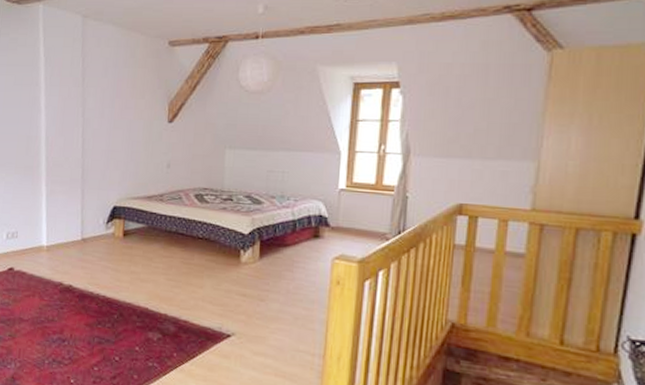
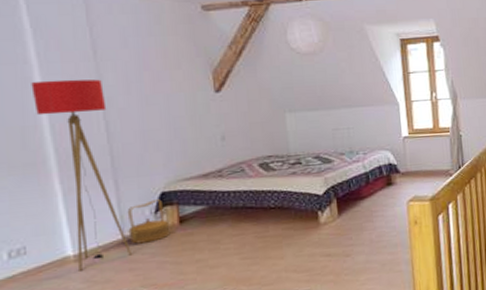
floor lamp: none [38,100,85,260] -> present [31,79,131,271]
basket: none [85,211,116,248] -> present [127,199,171,244]

